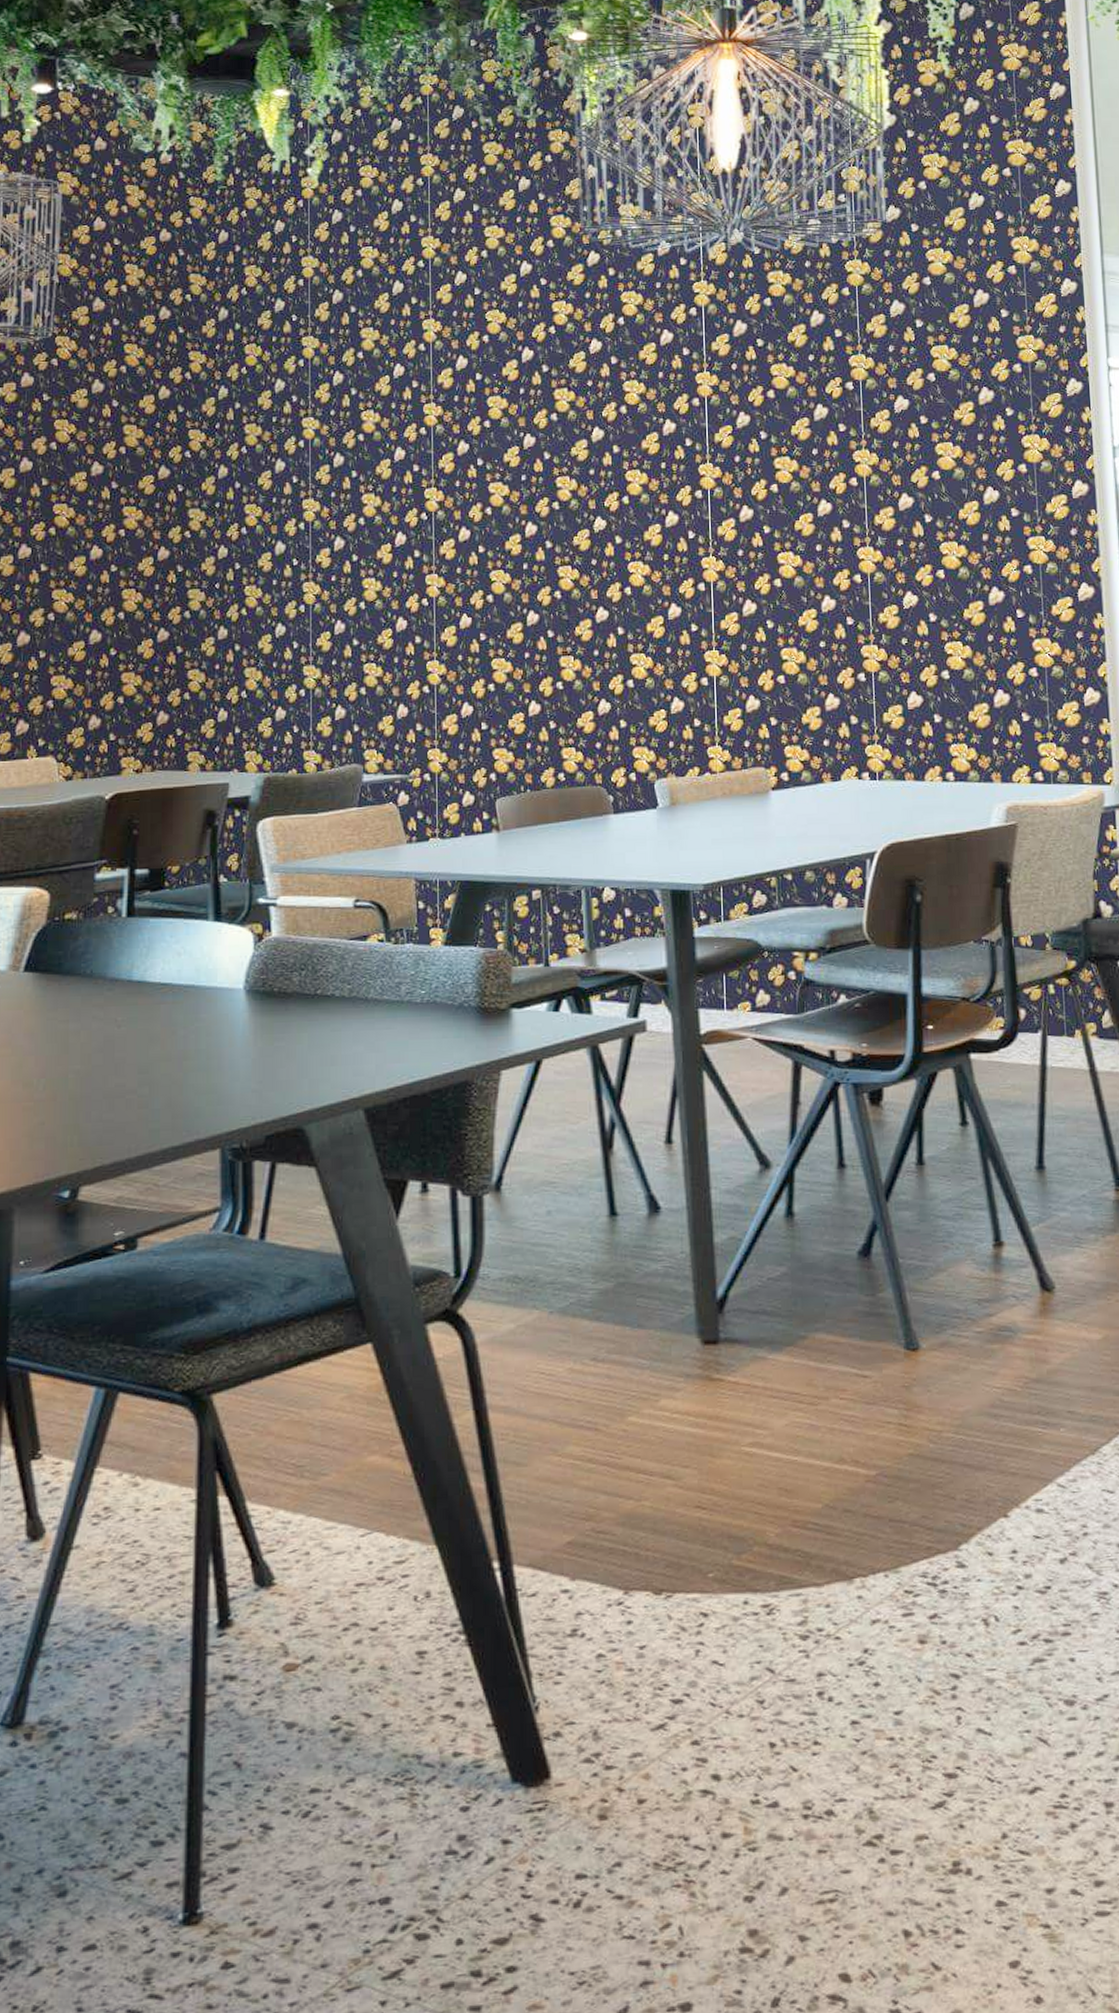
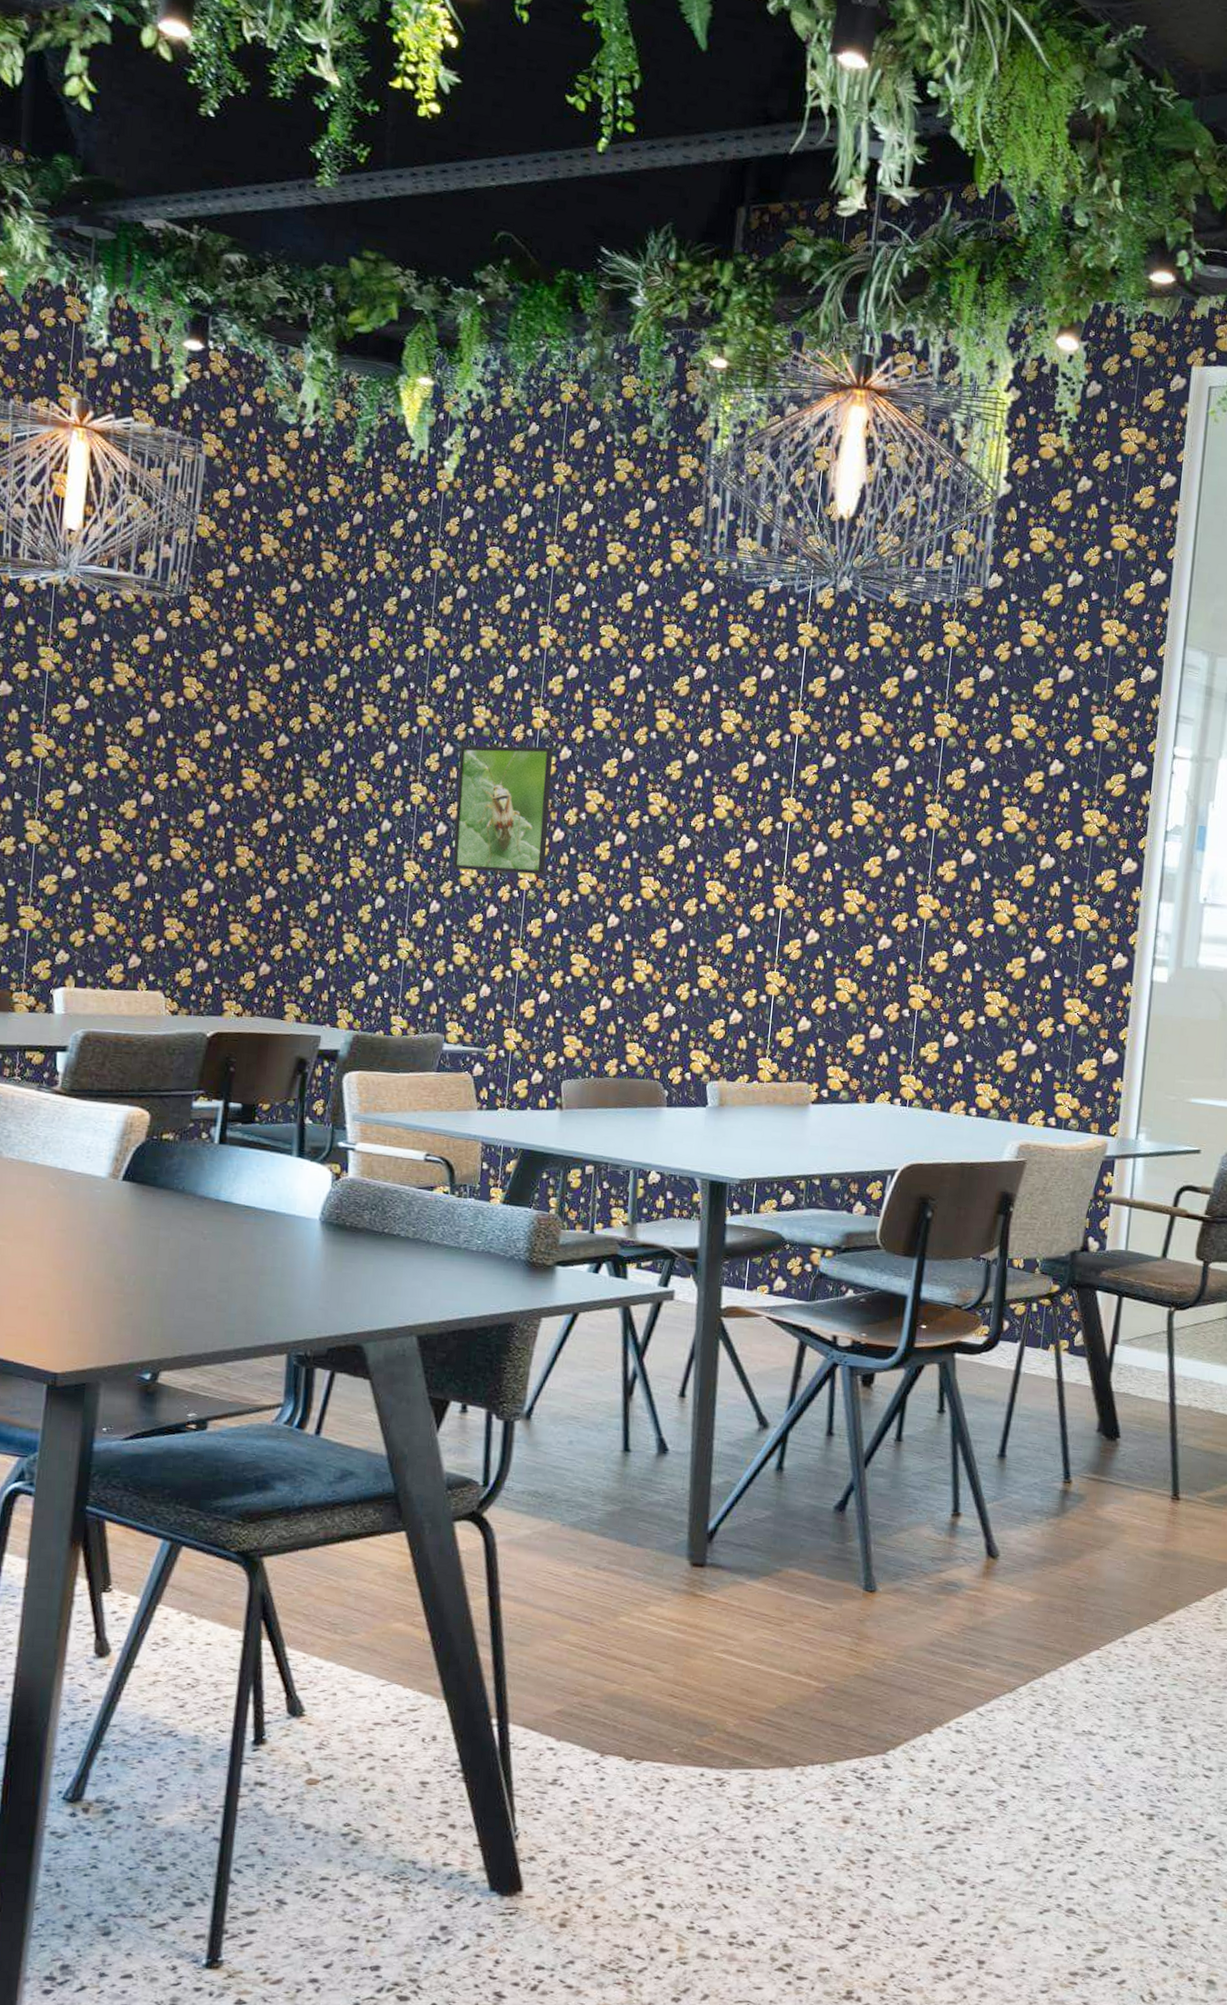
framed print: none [351,443,454,585] -> present [453,745,553,875]

